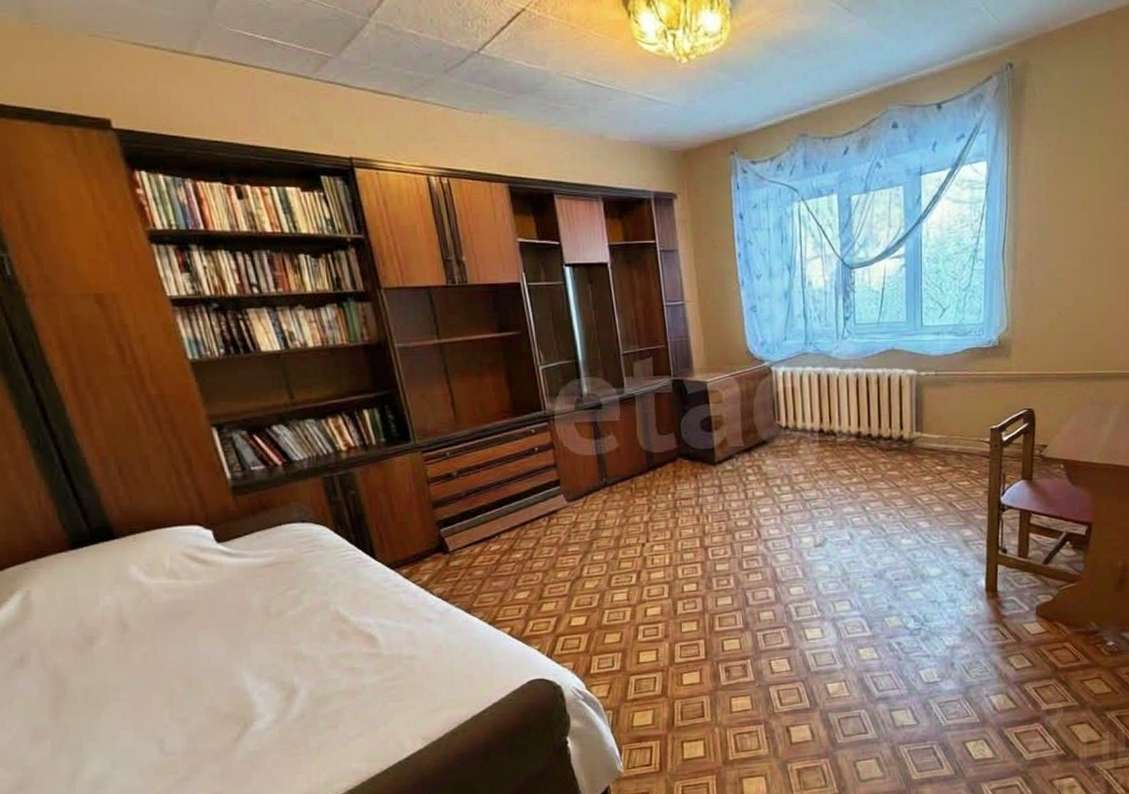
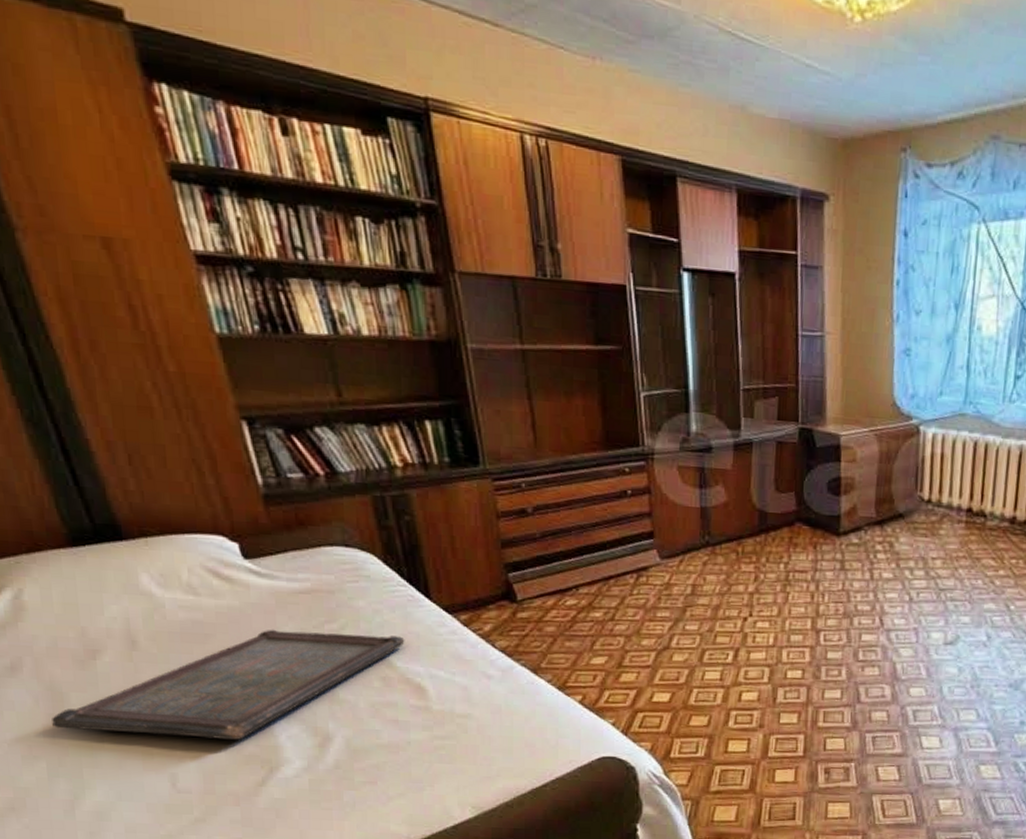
serving tray: none [55,594,356,710] -> present [52,629,405,740]

